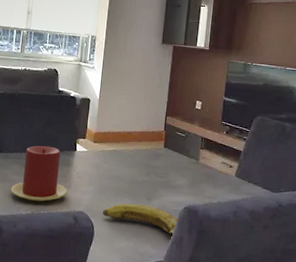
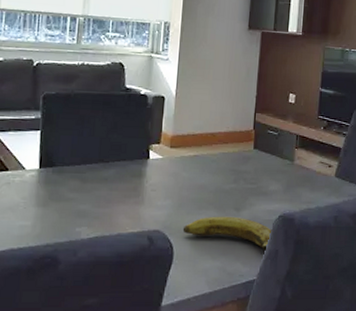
candle: present [10,145,68,202] -> none [67,155,140,222]

